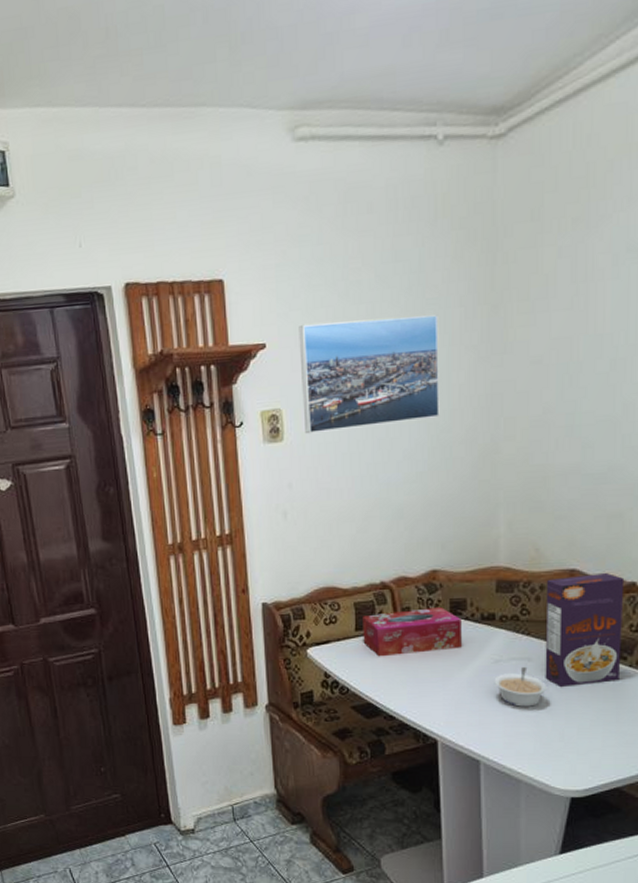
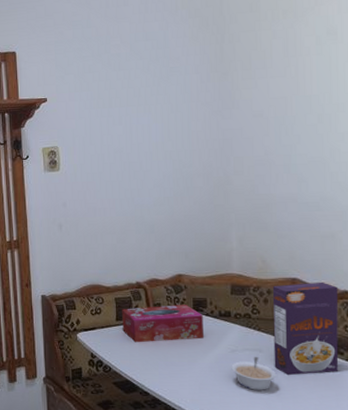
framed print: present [298,315,440,434] -> none [72,79,182,166]

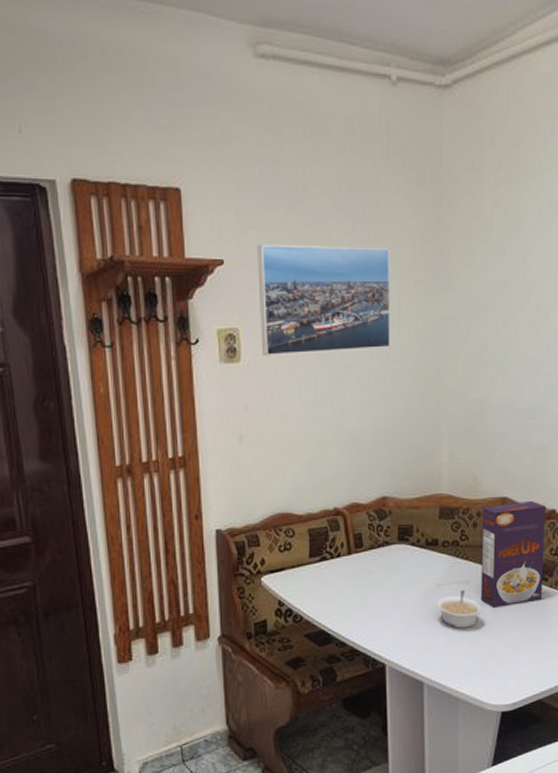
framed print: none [72,79,182,166] -> present [257,244,390,356]
tissue box: present [122,305,204,343] -> none [316,533,408,584]

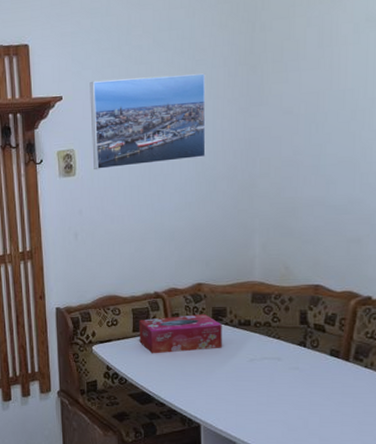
tissue box: none [316,533,408,584] -> present [139,314,222,354]
legume: present [436,589,483,628] -> none [249,365,295,399]
cereal box: present [480,500,547,609] -> none [292,288,362,384]

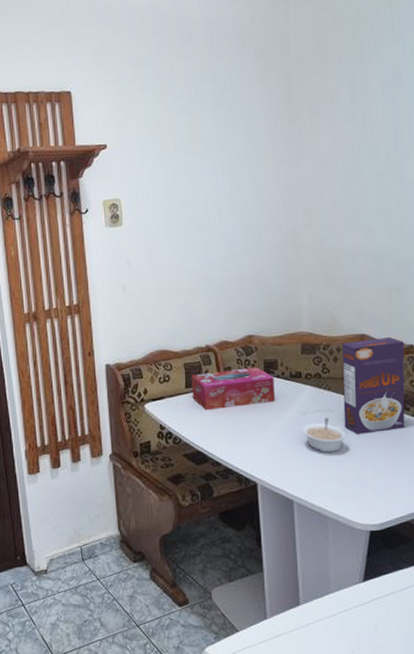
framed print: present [89,73,206,170] -> none [134,124,251,220]
legume: none [249,365,295,399] -> present [302,417,347,452]
cereal box: none [292,288,362,384] -> present [342,336,405,435]

